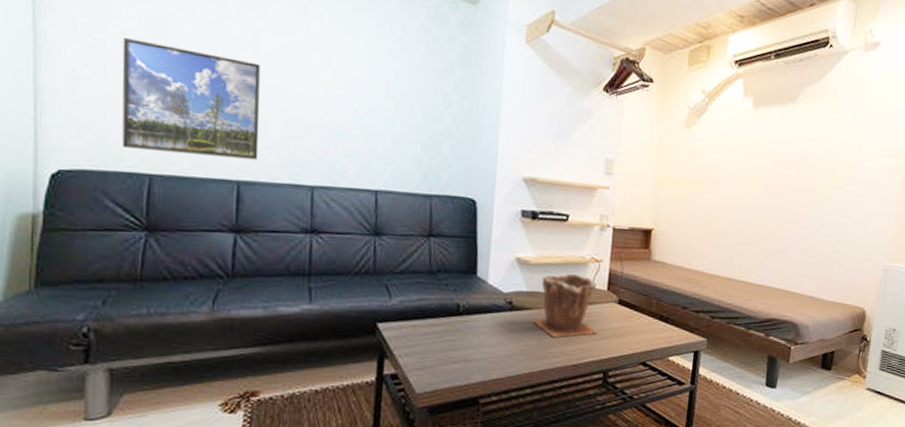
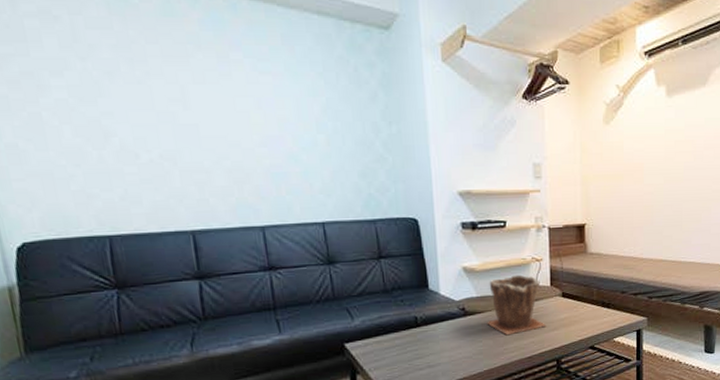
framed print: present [121,38,260,160] -> none [56,108,207,213]

